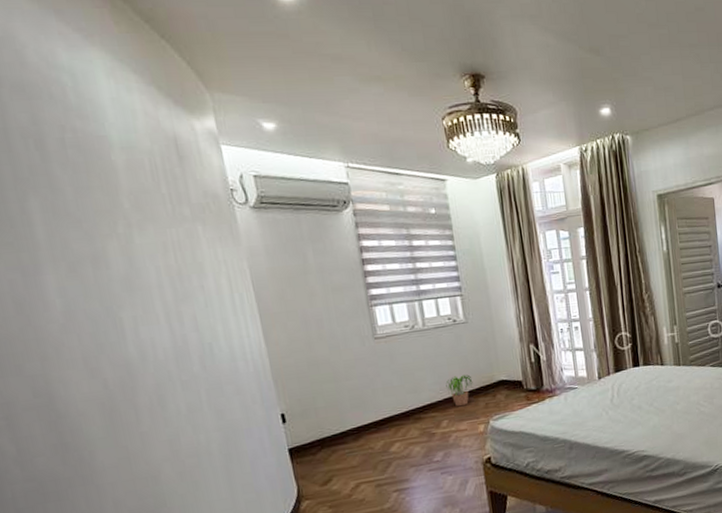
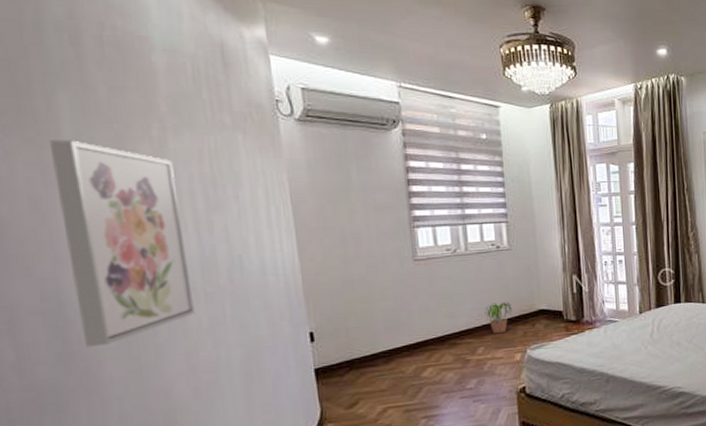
wall art: none [25,241,173,439] -> present [48,140,195,348]

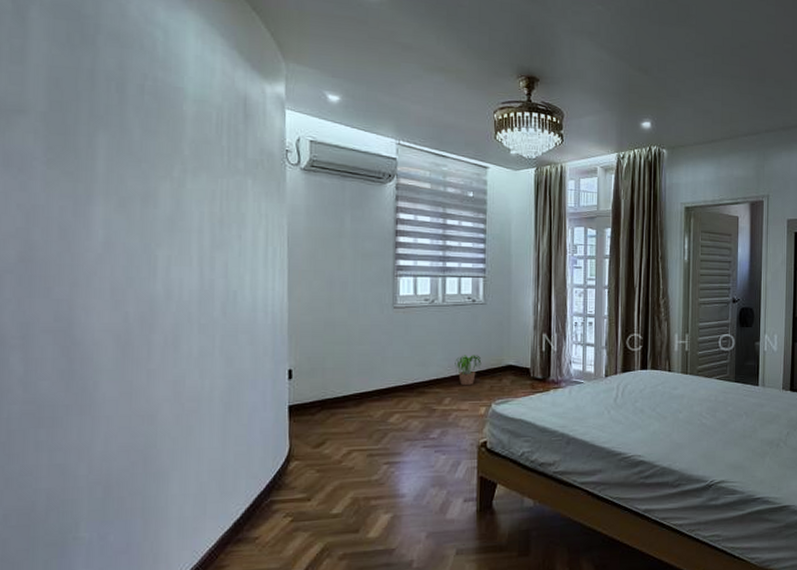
wall art: present [48,140,195,348] -> none [84,175,188,368]

